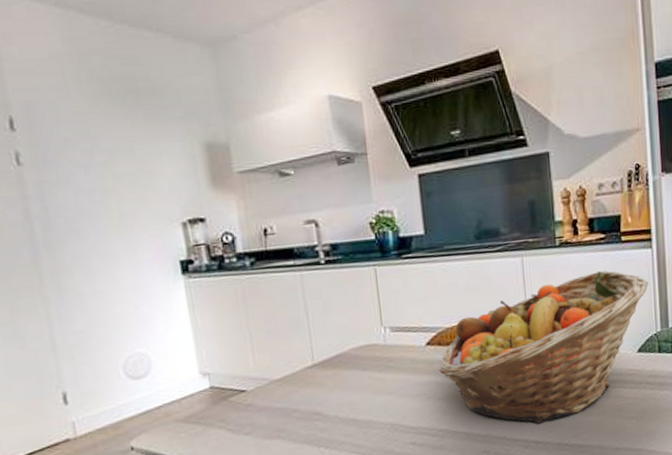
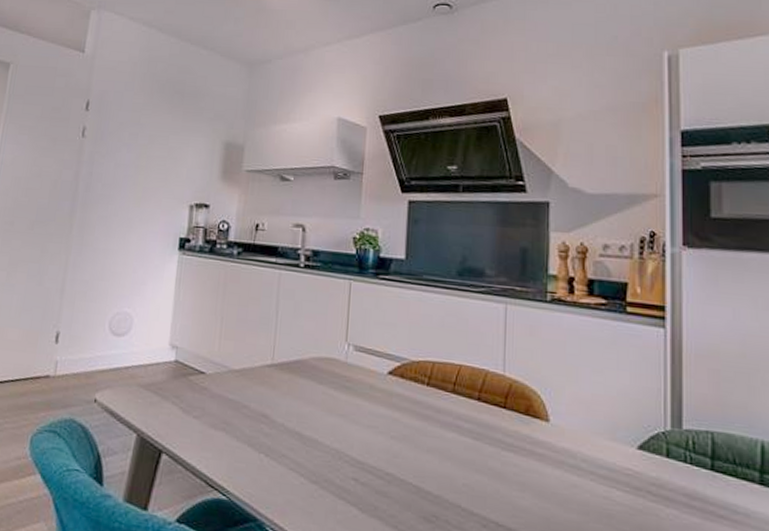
fruit basket: present [439,270,649,424] -> none [397,340,658,504]

